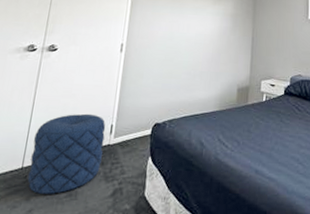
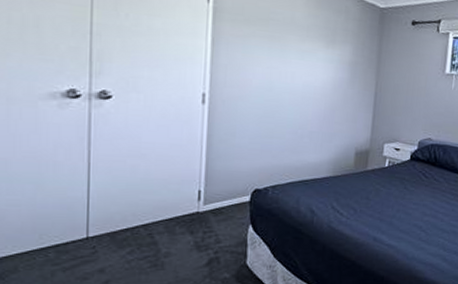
pouf: present [27,113,106,194] -> none [96,177,192,265]

